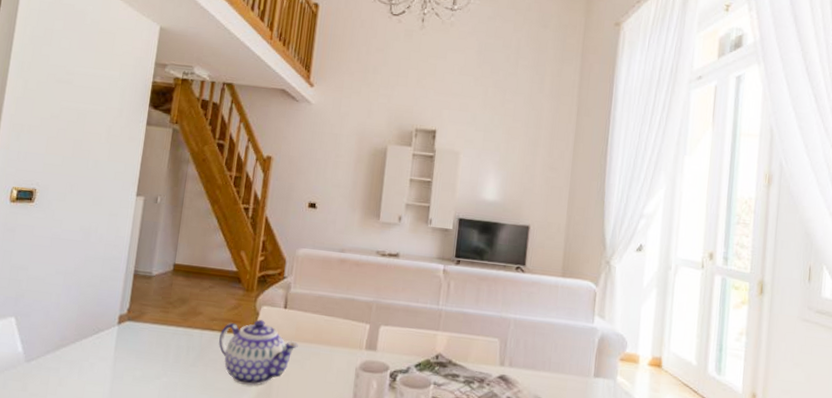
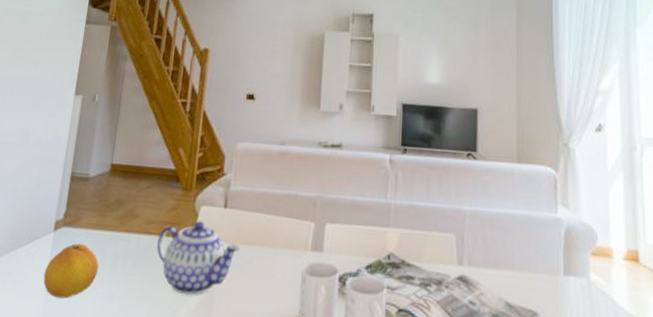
fruit: none [108,336,163,386] -> present [43,243,99,299]

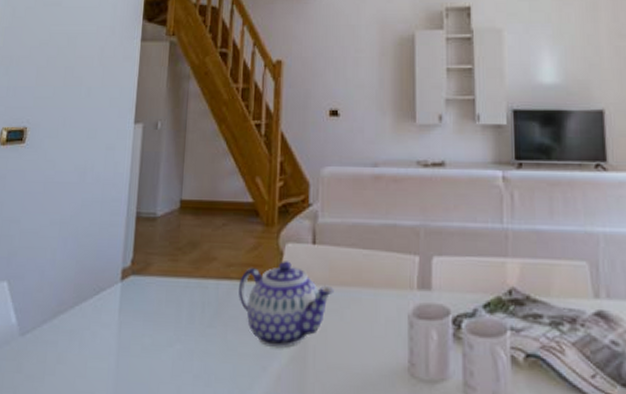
fruit: present [43,243,99,299] -> none [113,293,175,358]

